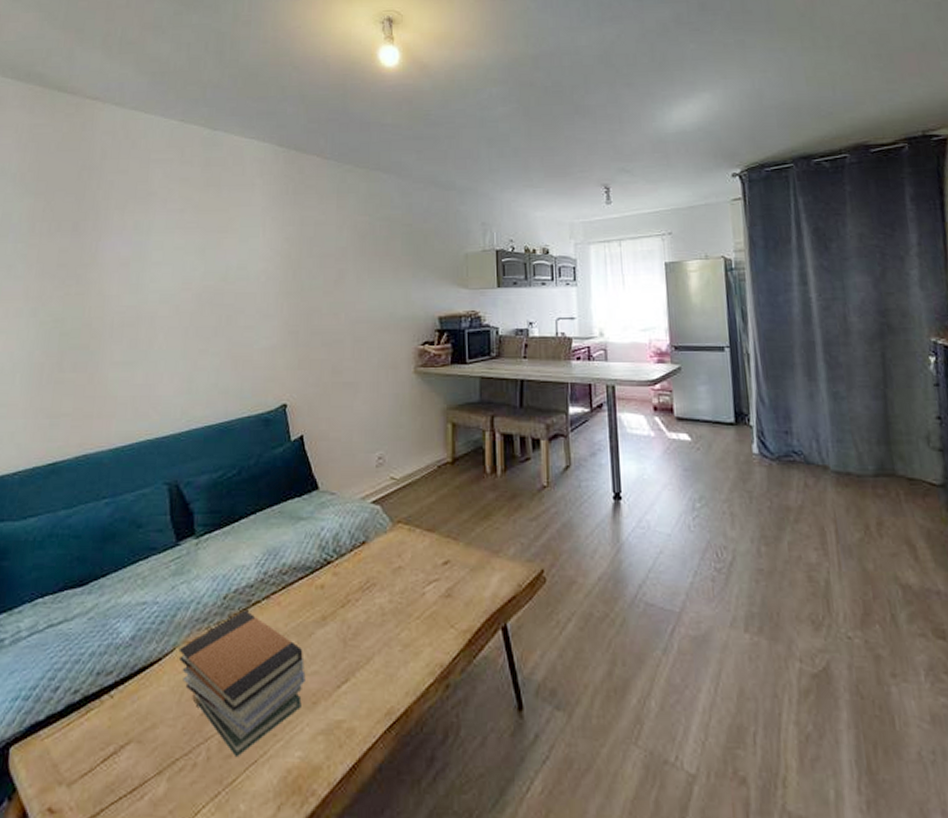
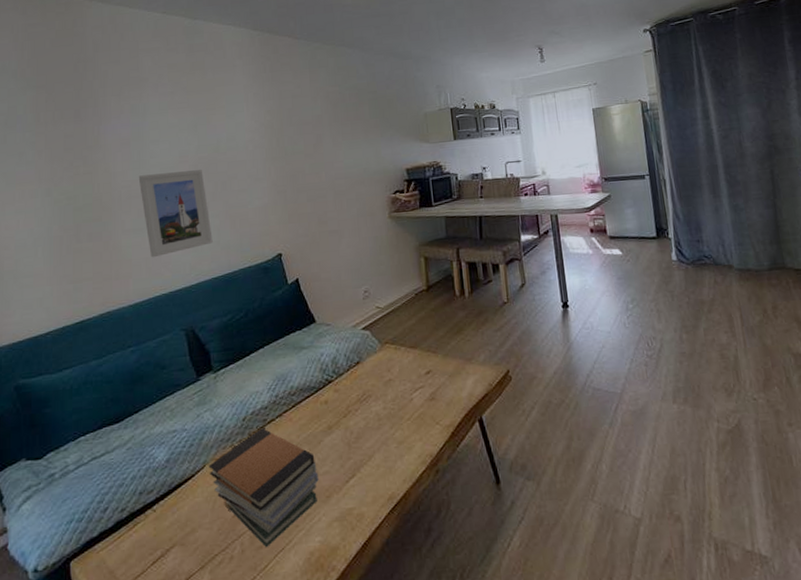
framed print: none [134,300,210,397] -> present [138,170,213,258]

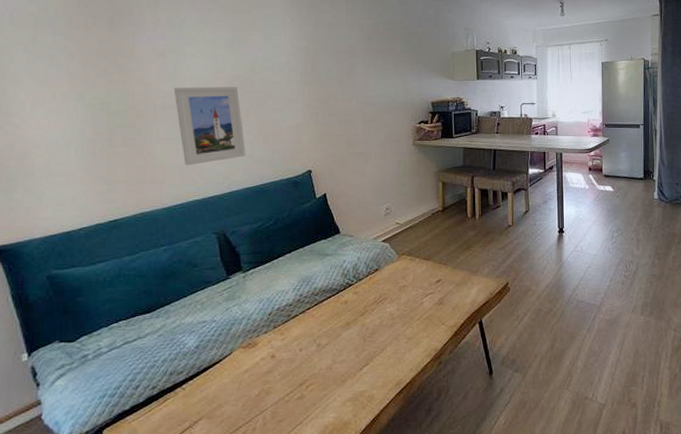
book stack: present [208,428,319,547] -> none [235,322,336,421]

